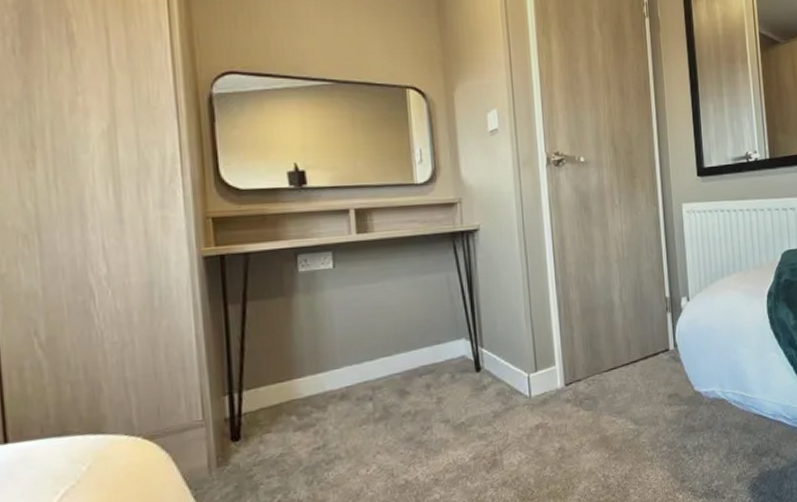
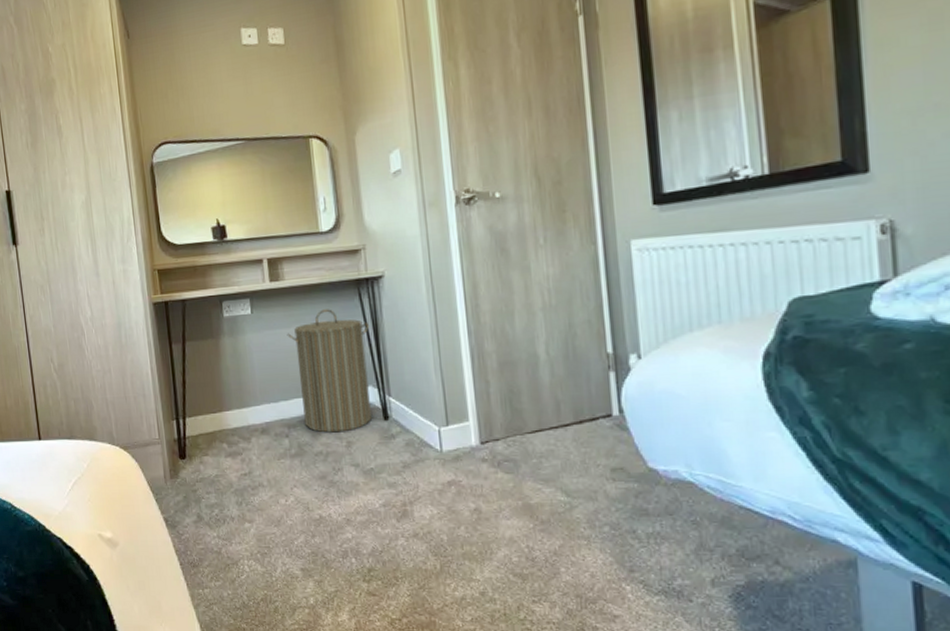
laundry hamper: none [374,262,464,391] -> present [287,309,372,433]

